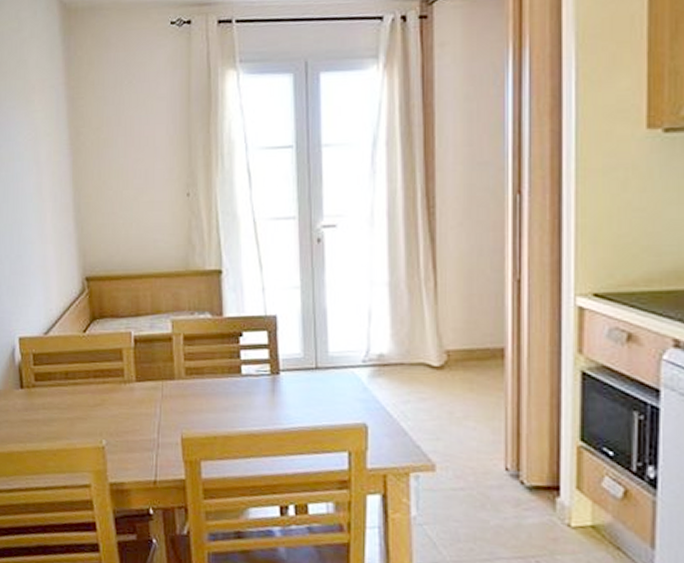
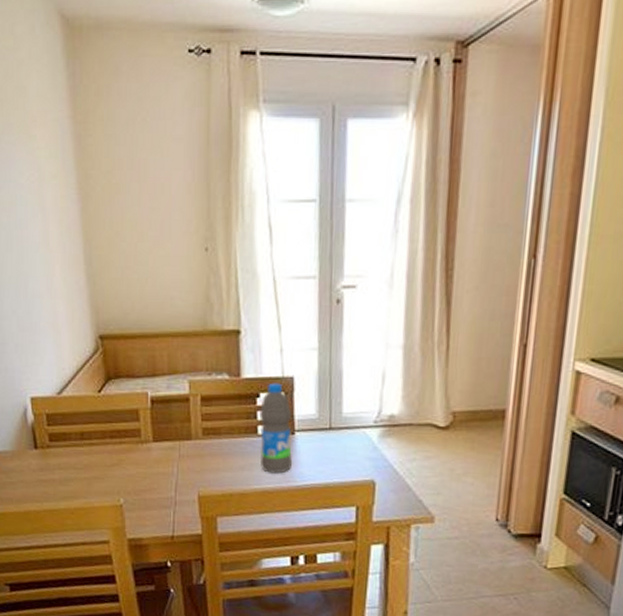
water bottle: none [243,321,279,416] -> present [259,382,293,474]

